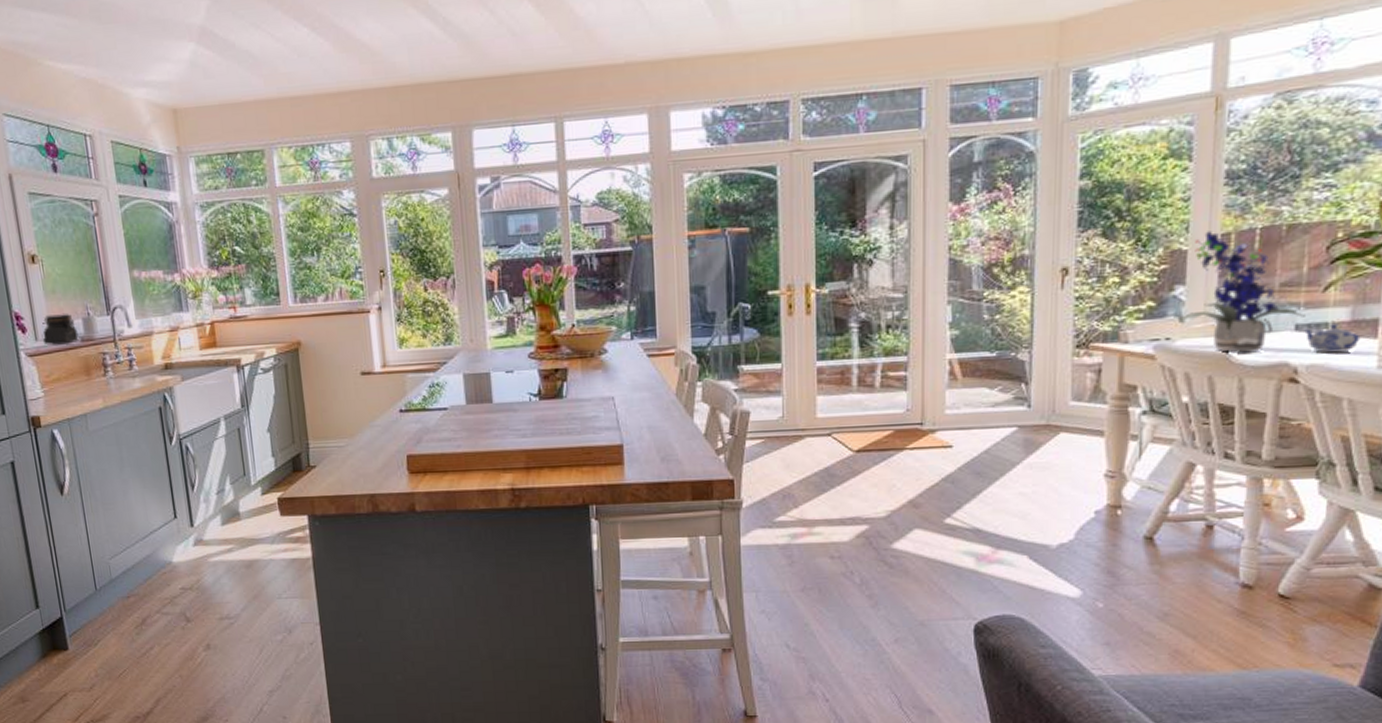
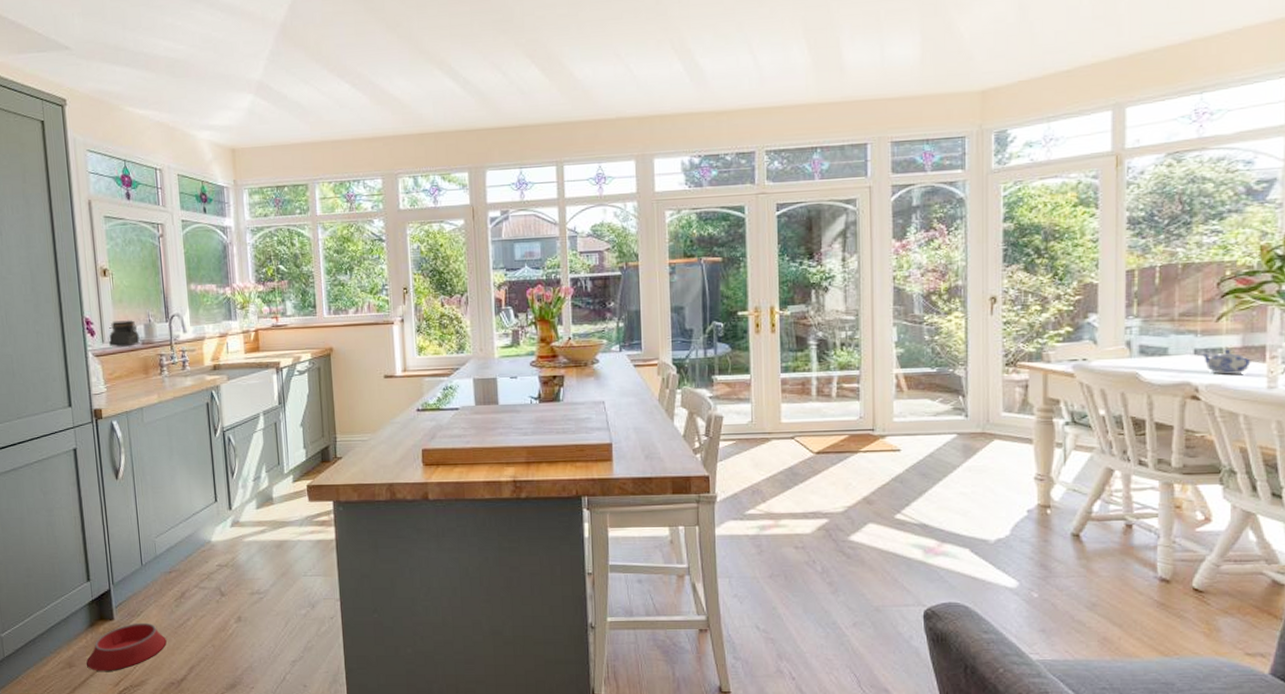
pet bowl: none [41,652,129,706] -> present [86,622,167,671]
flower arrangement: present [1178,231,1305,353] -> none [1093,268,1202,373]

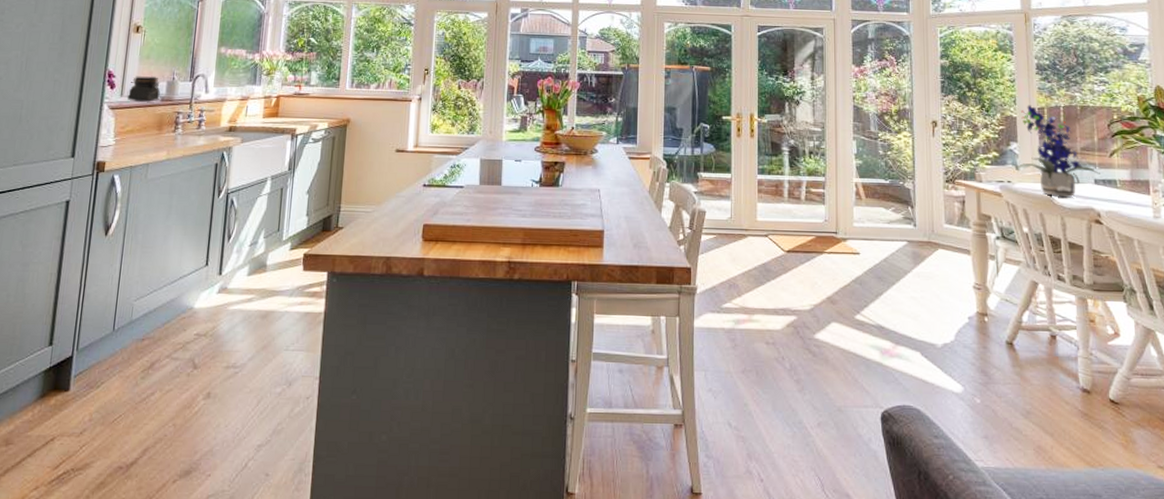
pet bowl: present [86,622,167,671] -> none [27,395,124,451]
flower arrangement: none [1093,268,1202,373] -> present [1015,105,1100,198]
teapot: present [1202,349,1251,374] -> none [1101,181,1139,204]

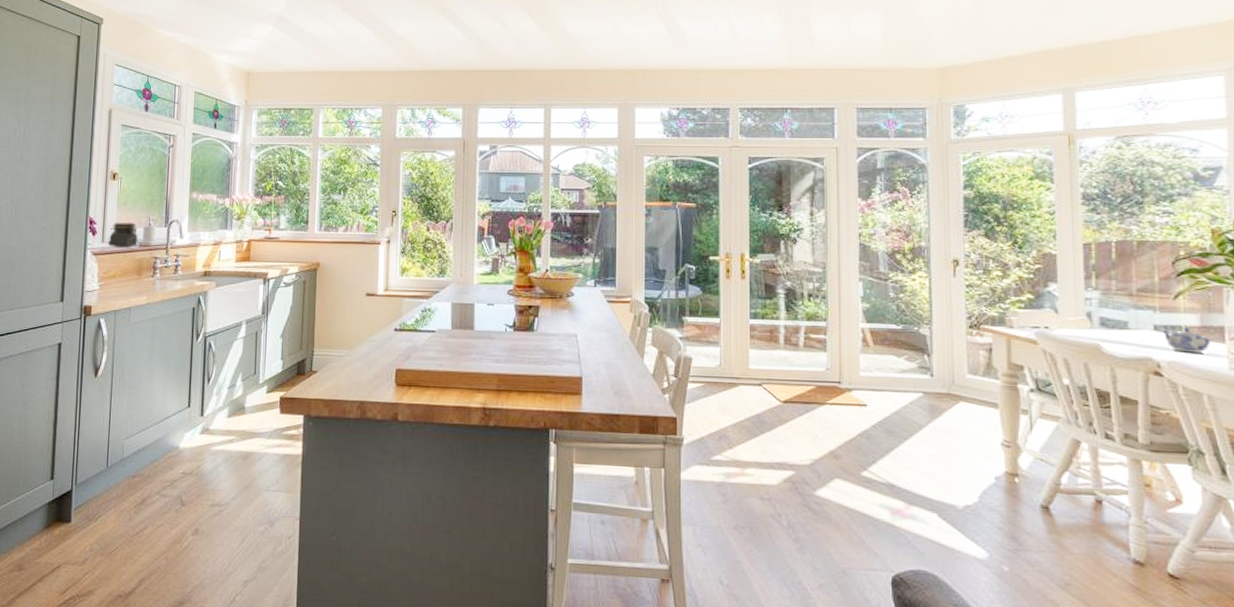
flower arrangement: present [1015,105,1100,198] -> none [1054,240,1161,346]
teapot: none [1101,181,1139,204] -> present [1162,327,1211,353]

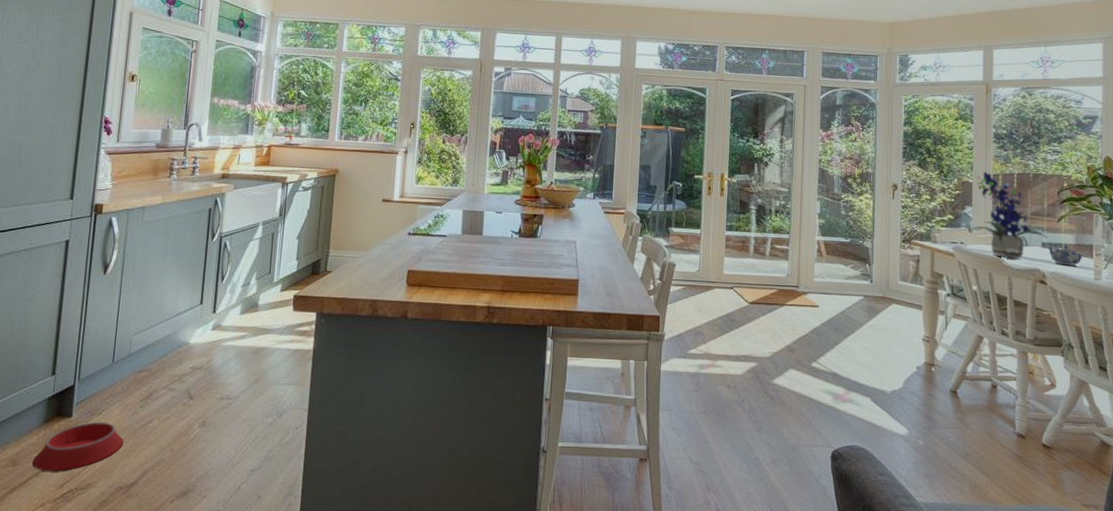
pet bowl: none [36,527,120,578] -> present [32,421,124,472]
jar: present [107,222,138,248] -> none [123,123,156,148]
flower arrangement: none [1054,240,1161,346] -> present [968,171,1048,259]

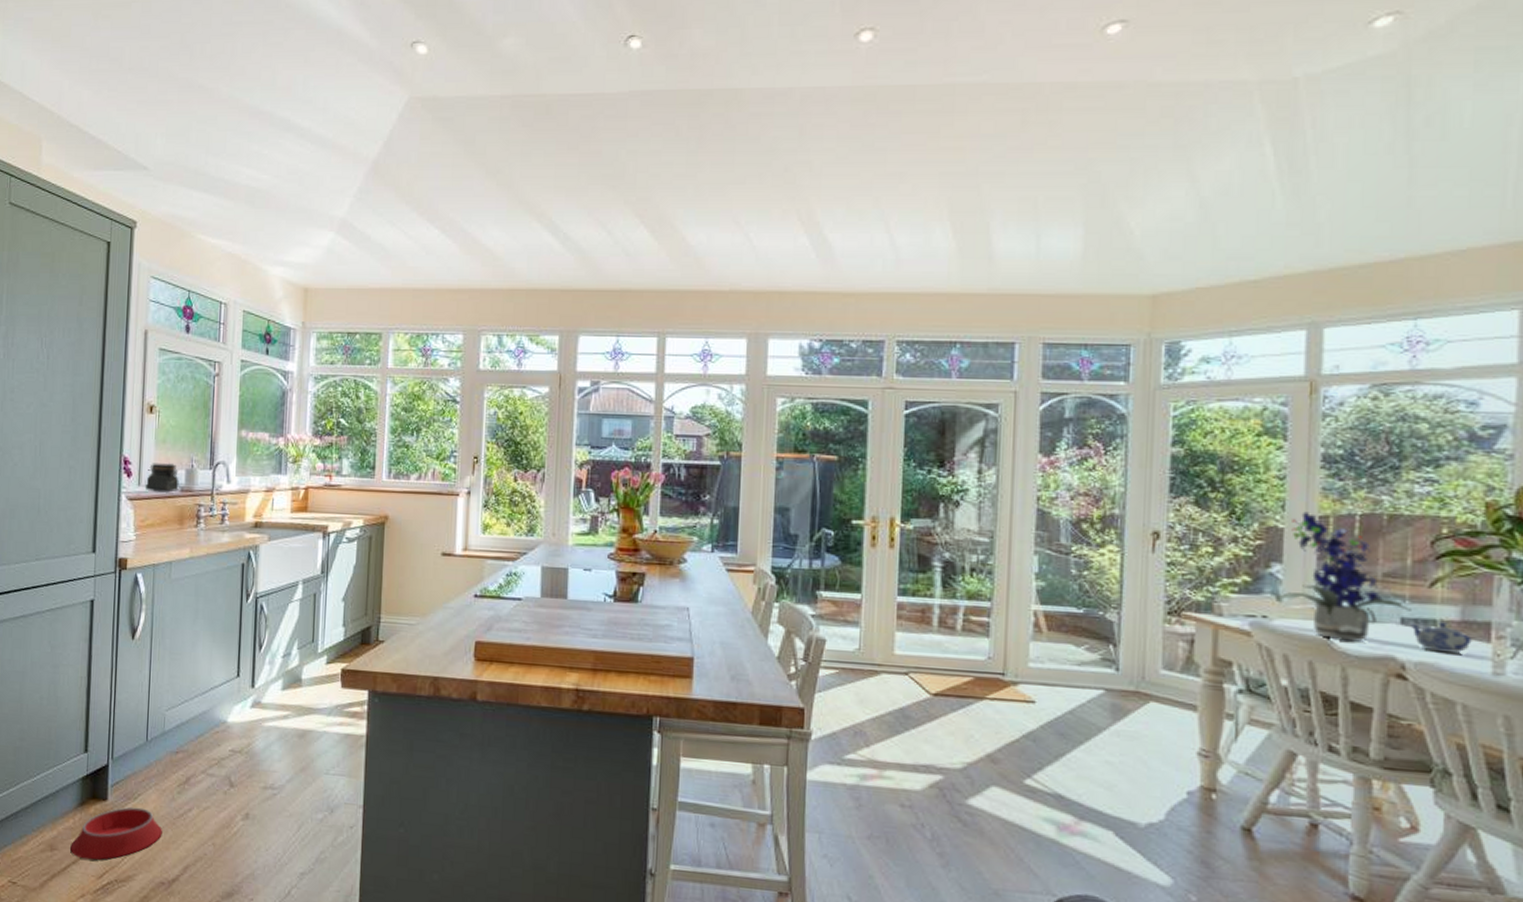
jar: none [123,123,156,148] -> present [144,463,179,493]

